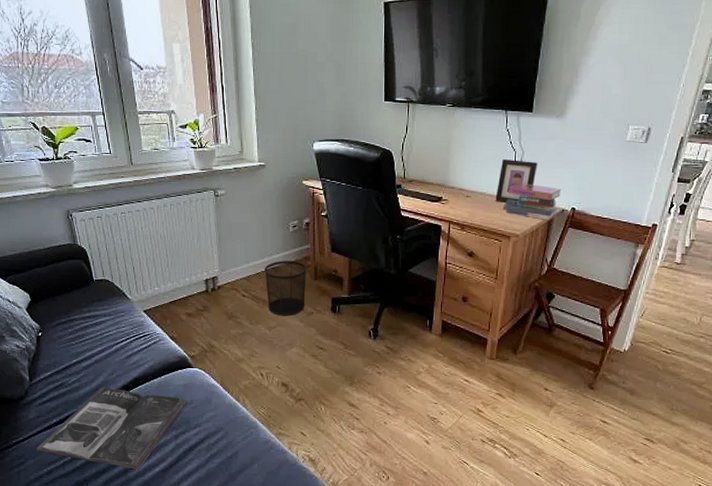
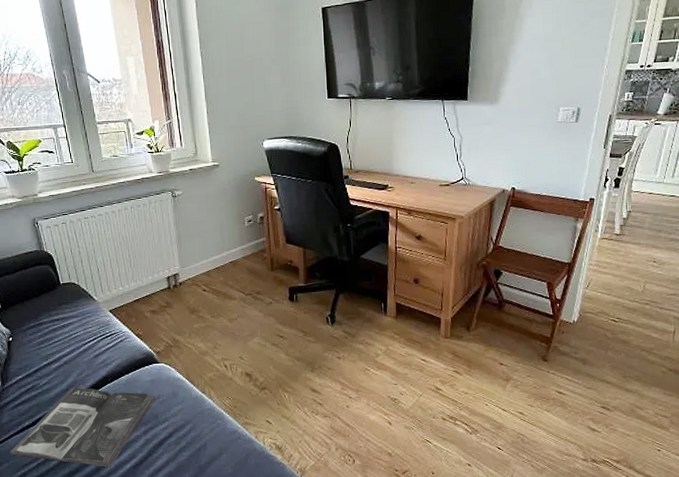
waste bin: present [264,261,307,316] -> none [223,254,264,308]
picture frame: present [495,159,538,203] -> none [438,145,476,187]
books: present [503,183,562,220] -> none [447,166,501,201]

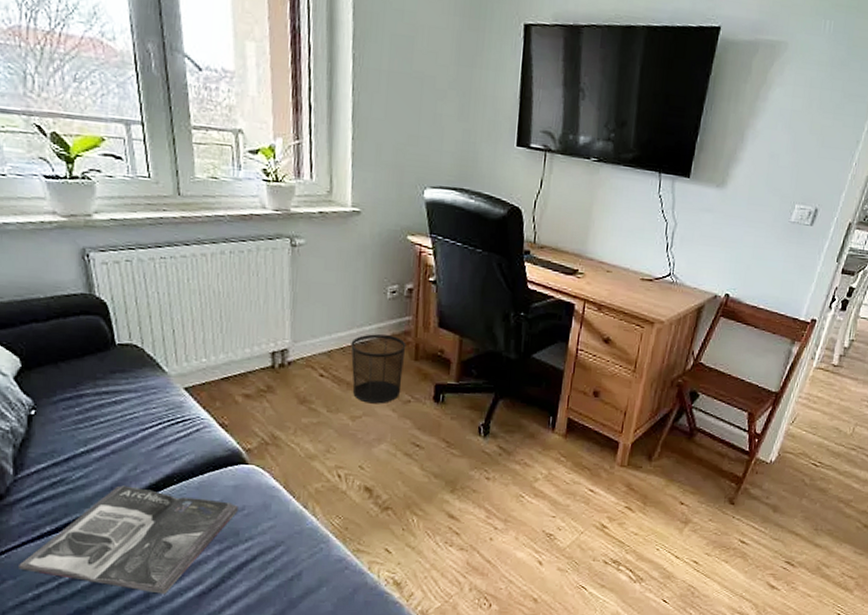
waste bin: none [223,254,264,308] -> present [351,334,406,404]

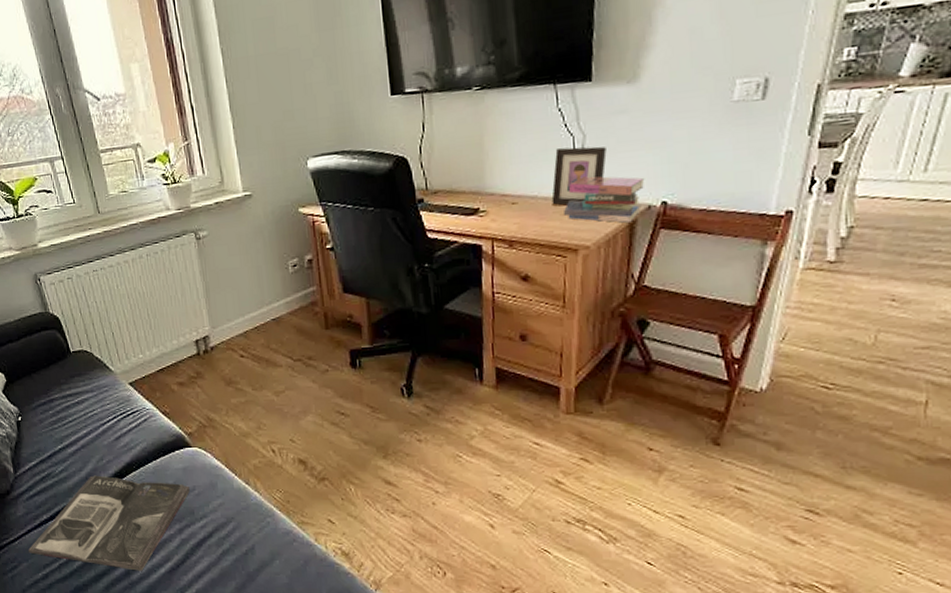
waste bin: present [351,334,406,404] -> none [263,308,317,378]
picture frame: none [640,231,691,282] -> present [551,146,607,206]
books: none [648,259,716,307] -> present [564,176,645,223]

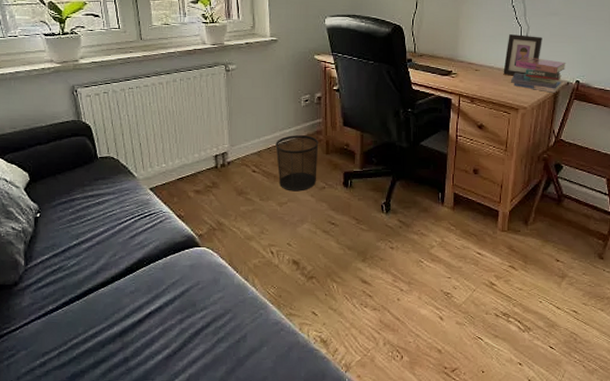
magazine: present [28,475,190,571] -> none [29,269,194,358]
waste bin: none [263,308,317,378] -> present [275,135,319,192]

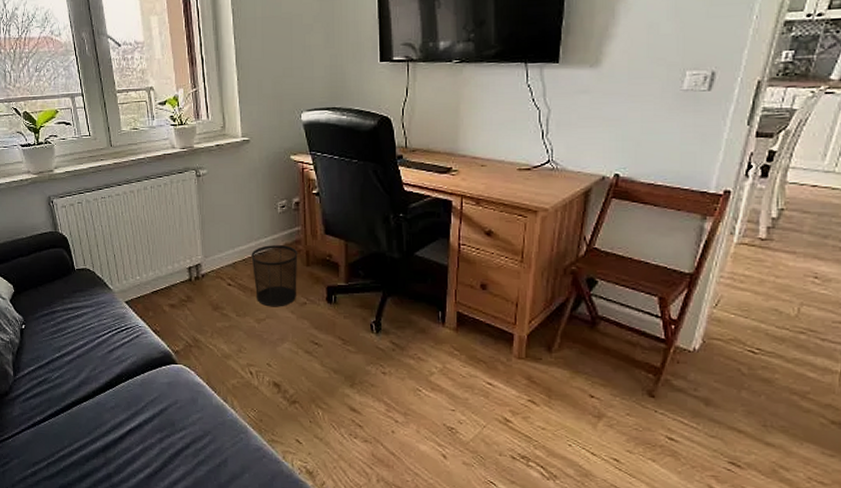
picture frame: present [503,34,542,76] -> none [517,120,568,171]
books: present [511,57,566,93] -> none [527,146,601,190]

